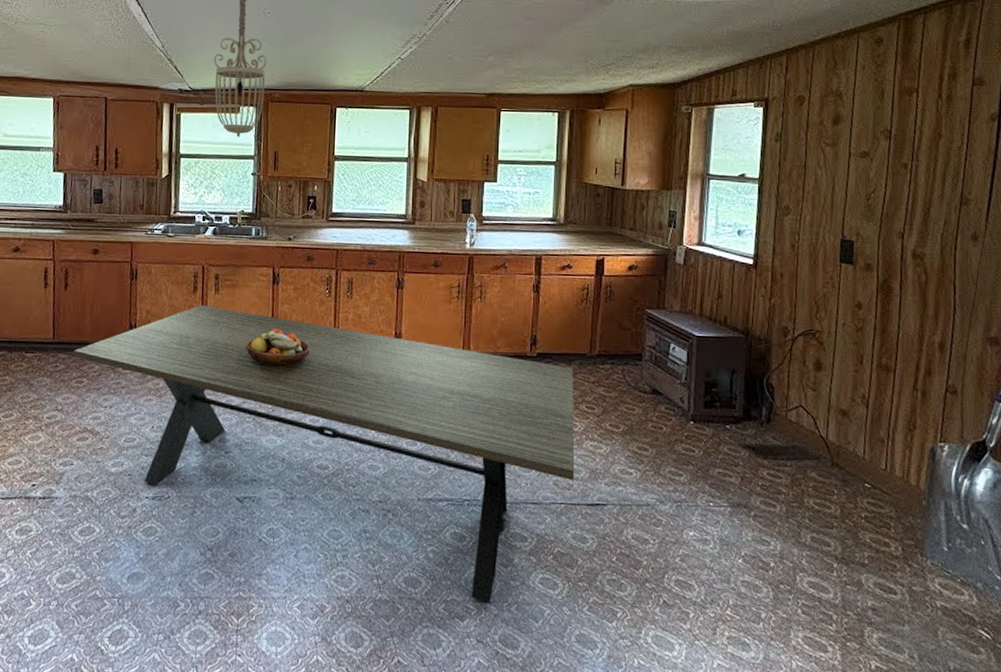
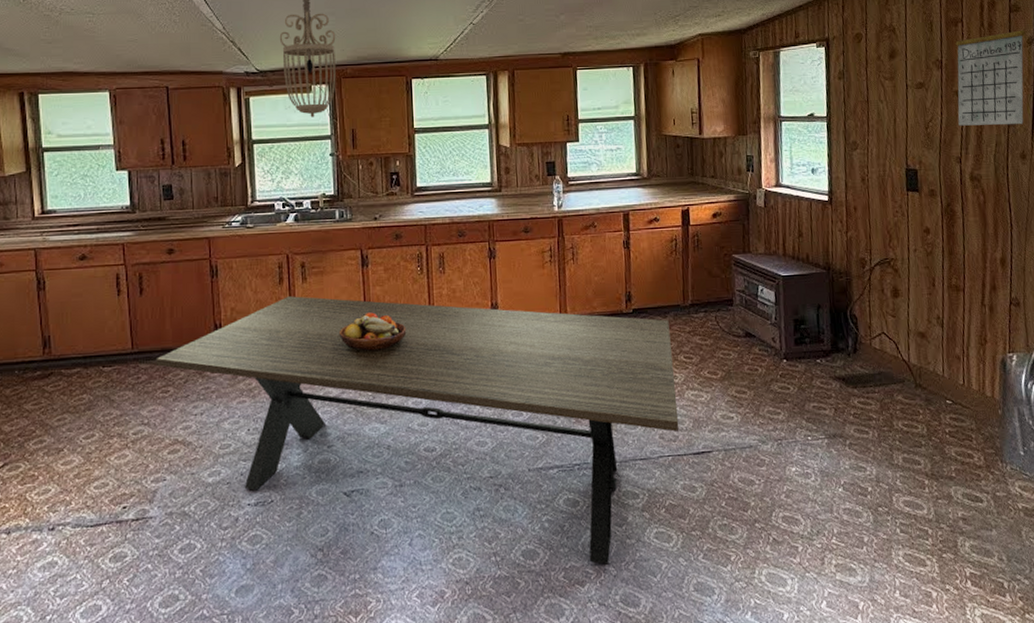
calendar: none [904,87,990,205] -> present [955,15,1026,126]

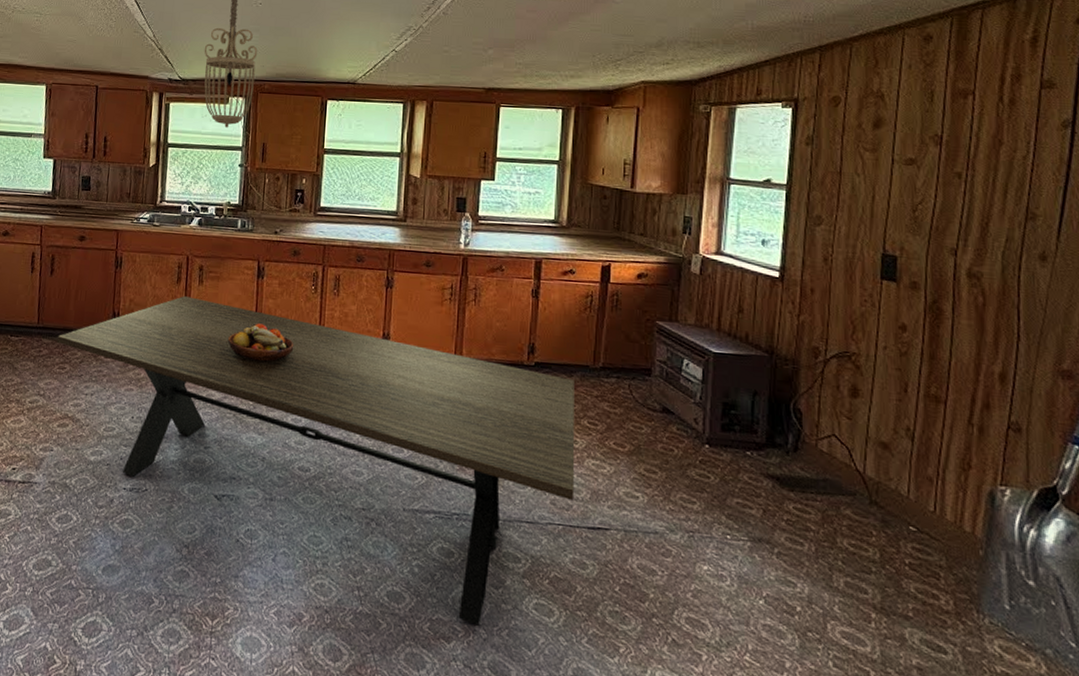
calendar: present [955,15,1026,126] -> none [957,89,1061,221]

